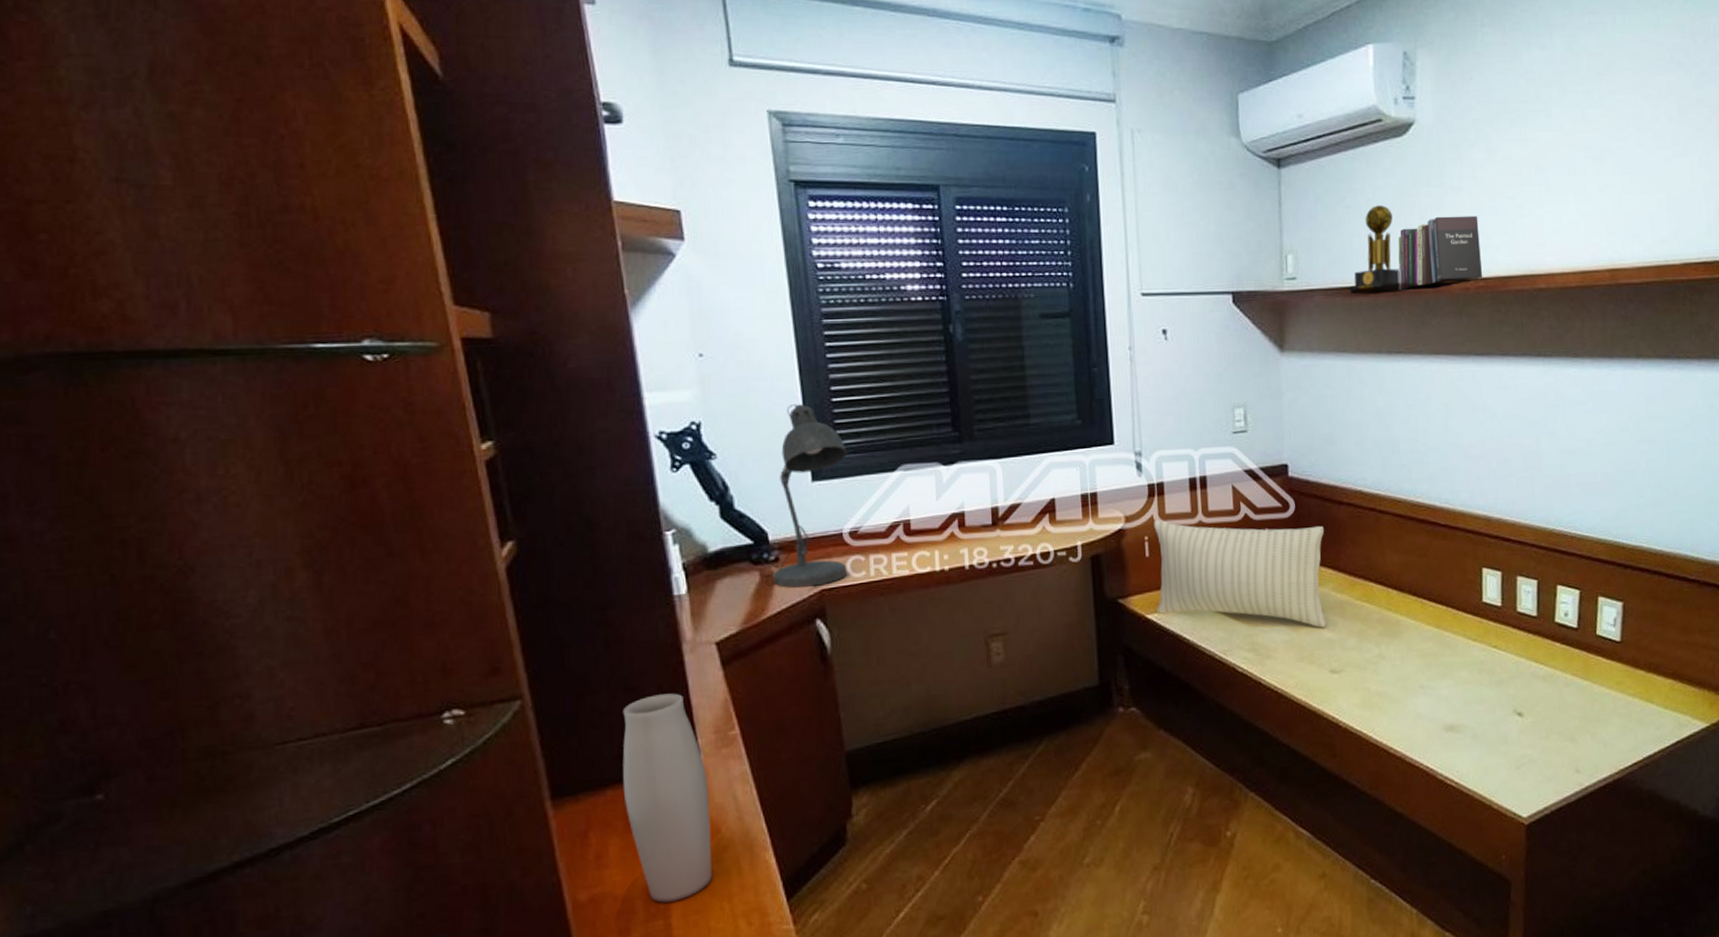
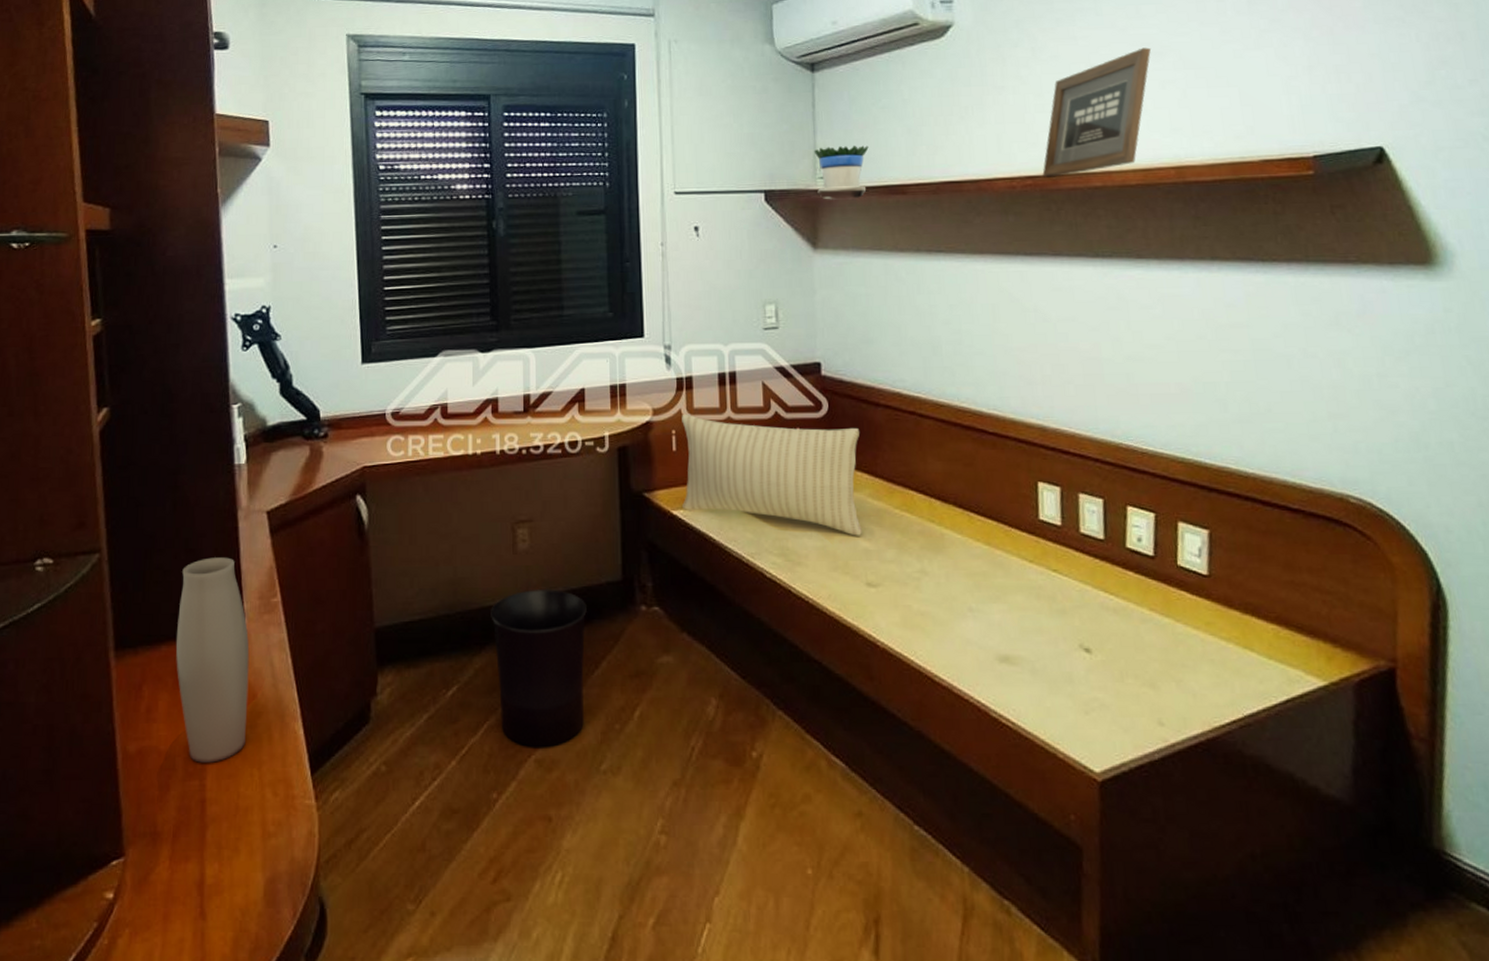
desk lamp: present [762,404,848,588] -> none [312,292,395,463]
waste bin: none [967,699,1066,851] -> present [491,589,587,748]
flowerpot: none [1280,246,1334,302] -> present [814,145,869,200]
trophy: present [1349,205,1409,295] -> none [885,105,950,193]
books: present [1398,216,1483,291] -> none [937,114,1031,189]
picture frame: none [1493,151,1594,279] -> present [1042,47,1152,178]

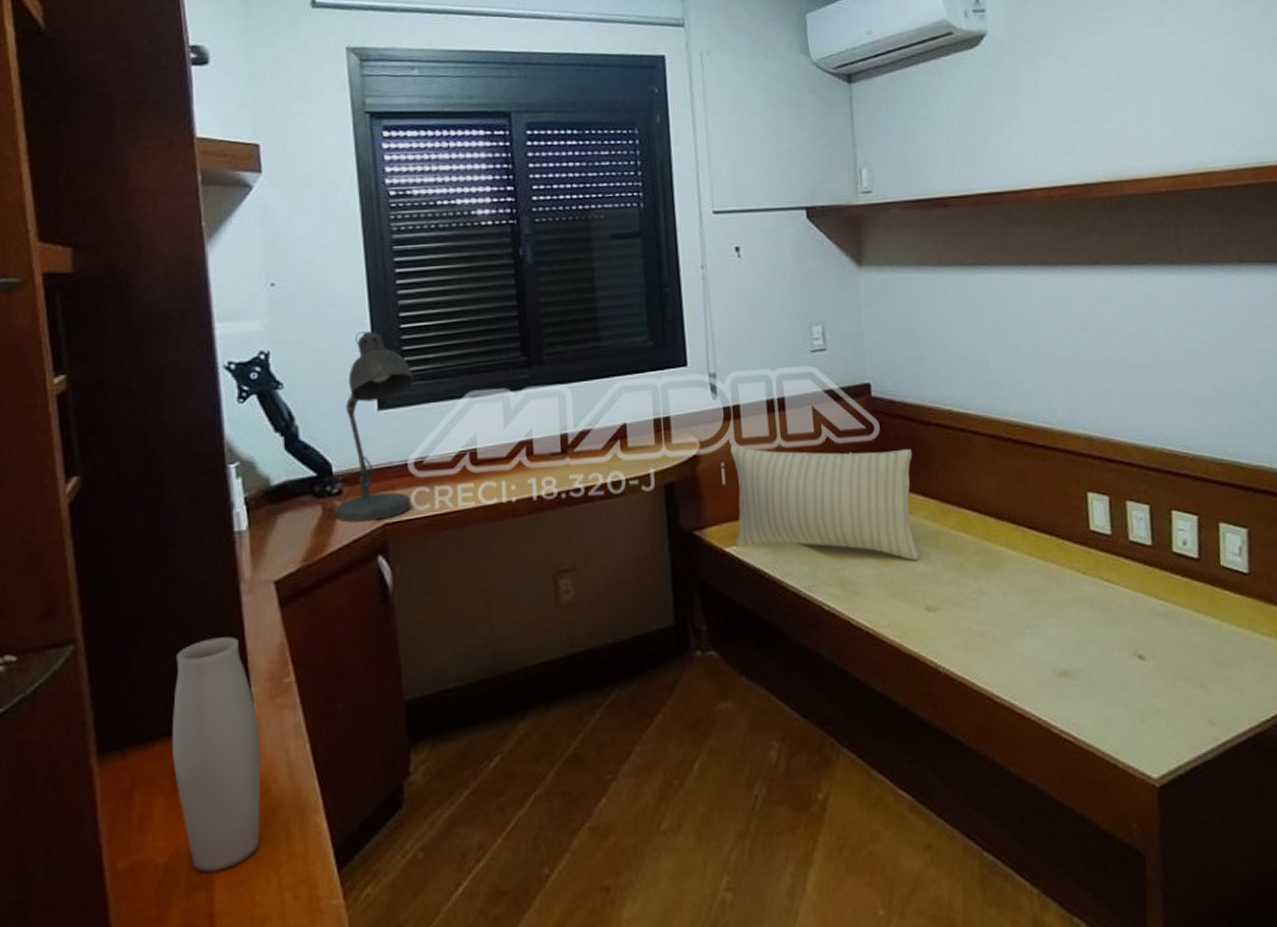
desk lamp: none [312,292,395,463] -> present [325,331,415,523]
waste bin: present [491,589,587,748] -> none [534,642,640,815]
flowerpot: present [814,145,869,200] -> none [854,158,909,215]
picture frame: present [1042,47,1152,178] -> none [1078,56,1175,187]

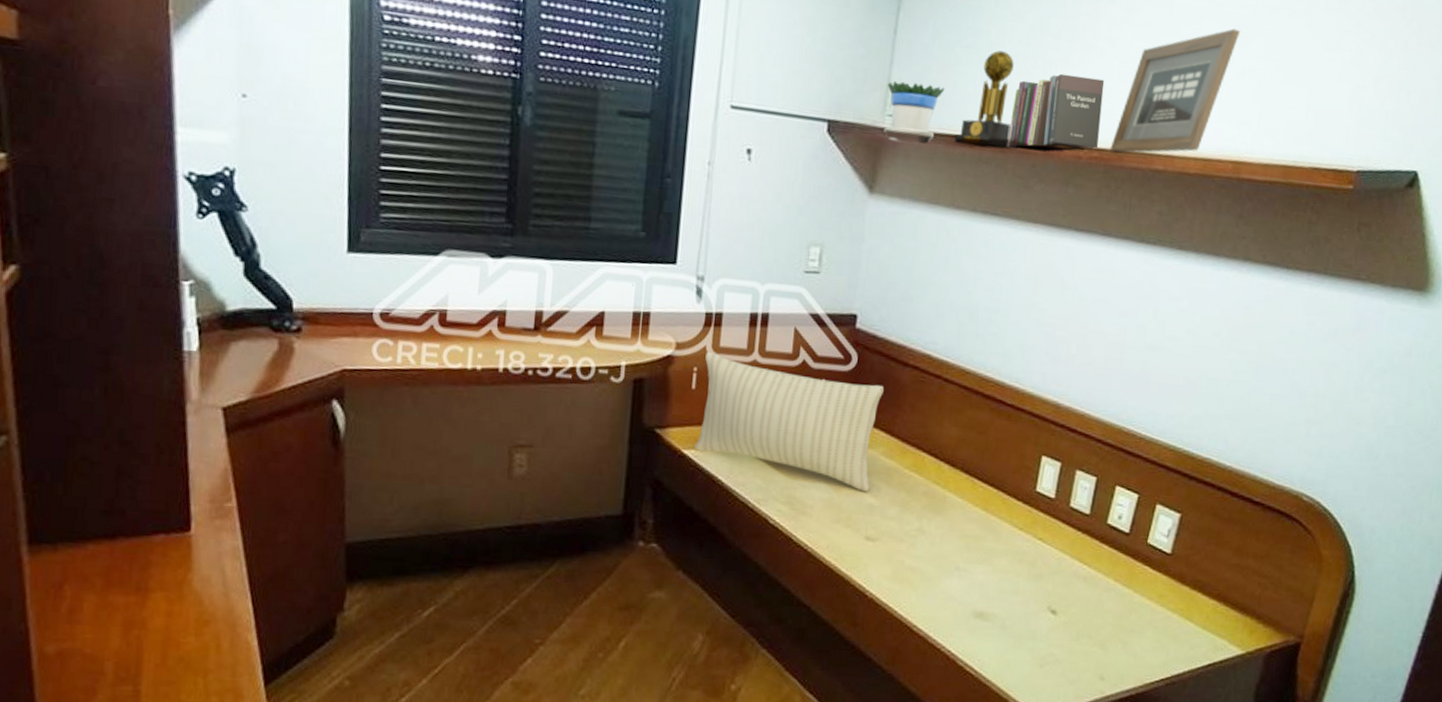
vase: present [171,636,261,873] -> none [105,452,197,669]
desk lamp: present [325,331,415,523] -> none [281,165,390,365]
flowerpot: none [854,158,909,215] -> present [883,80,945,145]
trophy: none [927,116,990,207] -> present [954,50,1018,150]
books: none [975,123,1067,201] -> present [1006,73,1105,153]
picture frame: none [1078,56,1175,187] -> present [1109,28,1241,154]

